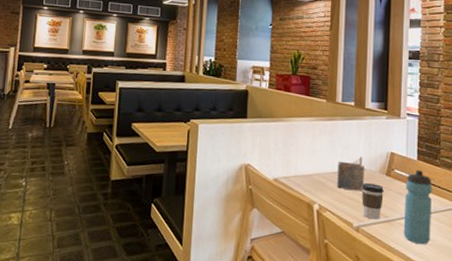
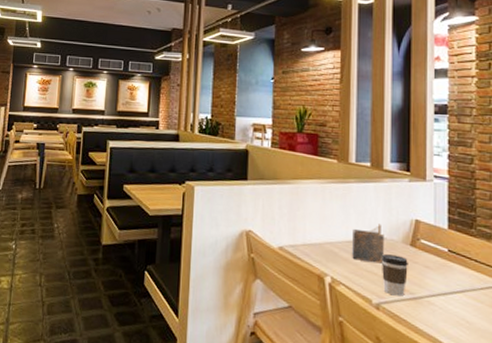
water bottle: present [404,170,432,244] -> none [434,240,467,327]

